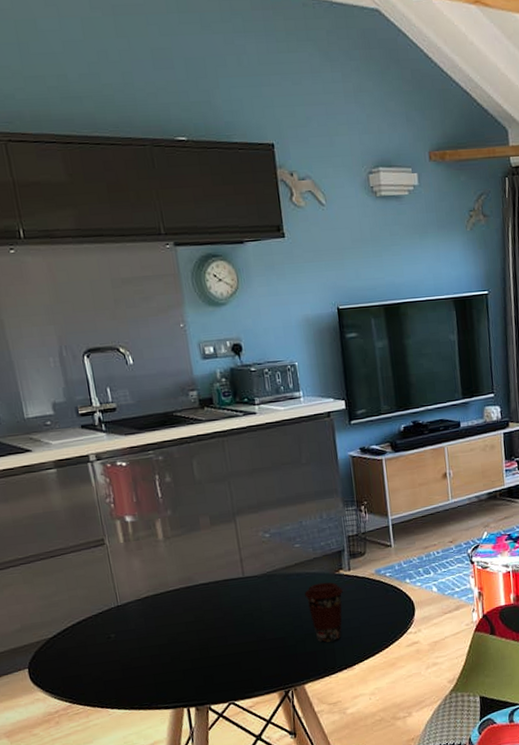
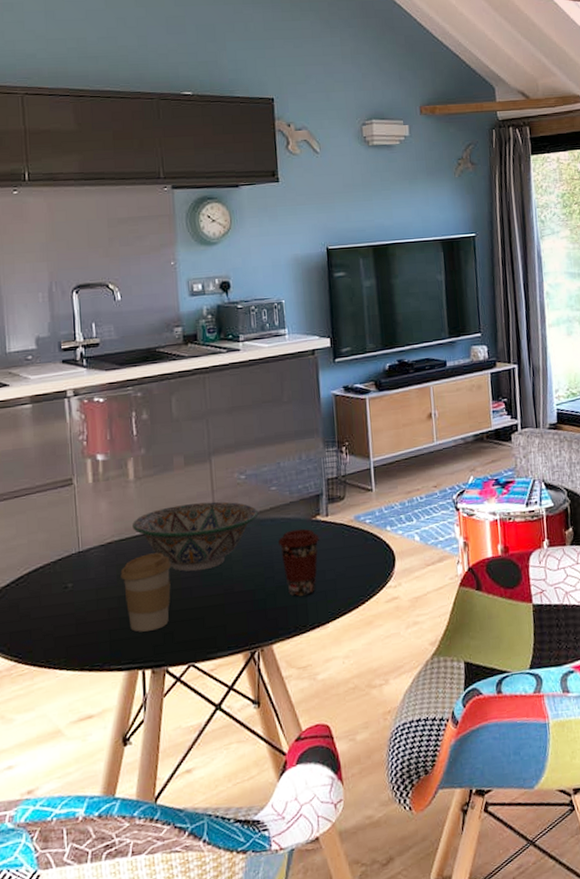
coffee cup: none [159,605,208,676] -> present [120,552,171,632]
decorative bowl: none [165,558,285,622] -> present [132,501,259,572]

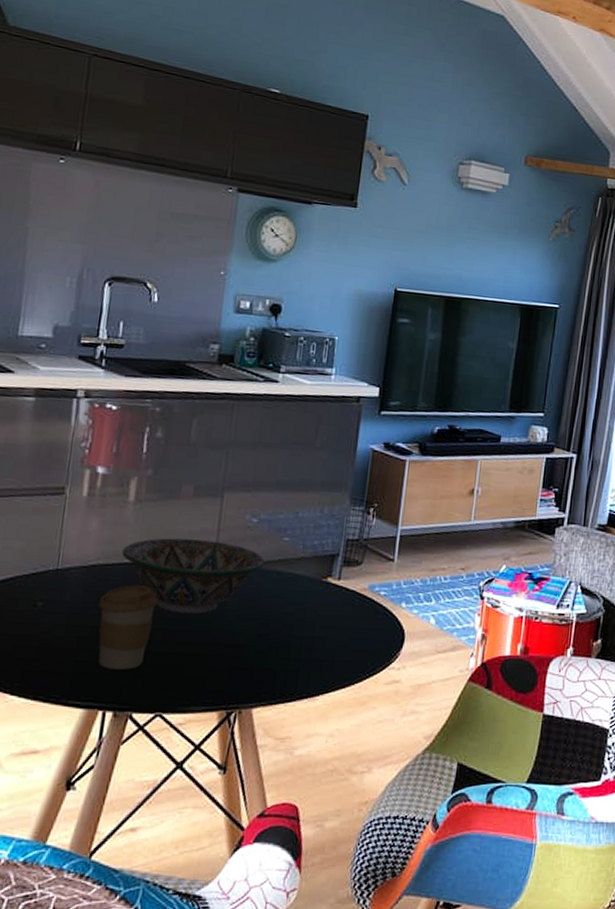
coffee cup: present [278,528,320,597] -> none [280,587,327,661]

